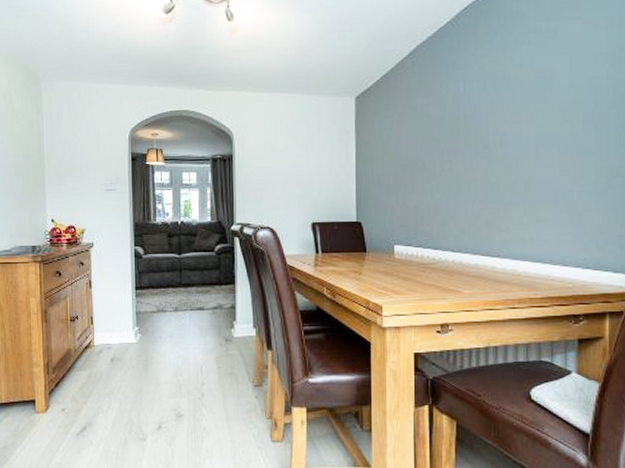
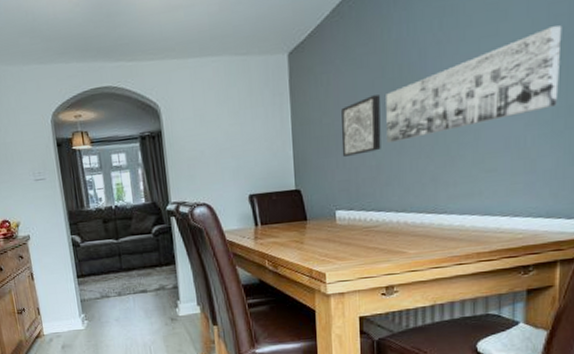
wall art: none [402,141,439,195] -> present [341,95,381,157]
wall art: none [443,97,602,187] -> present [386,25,562,144]

